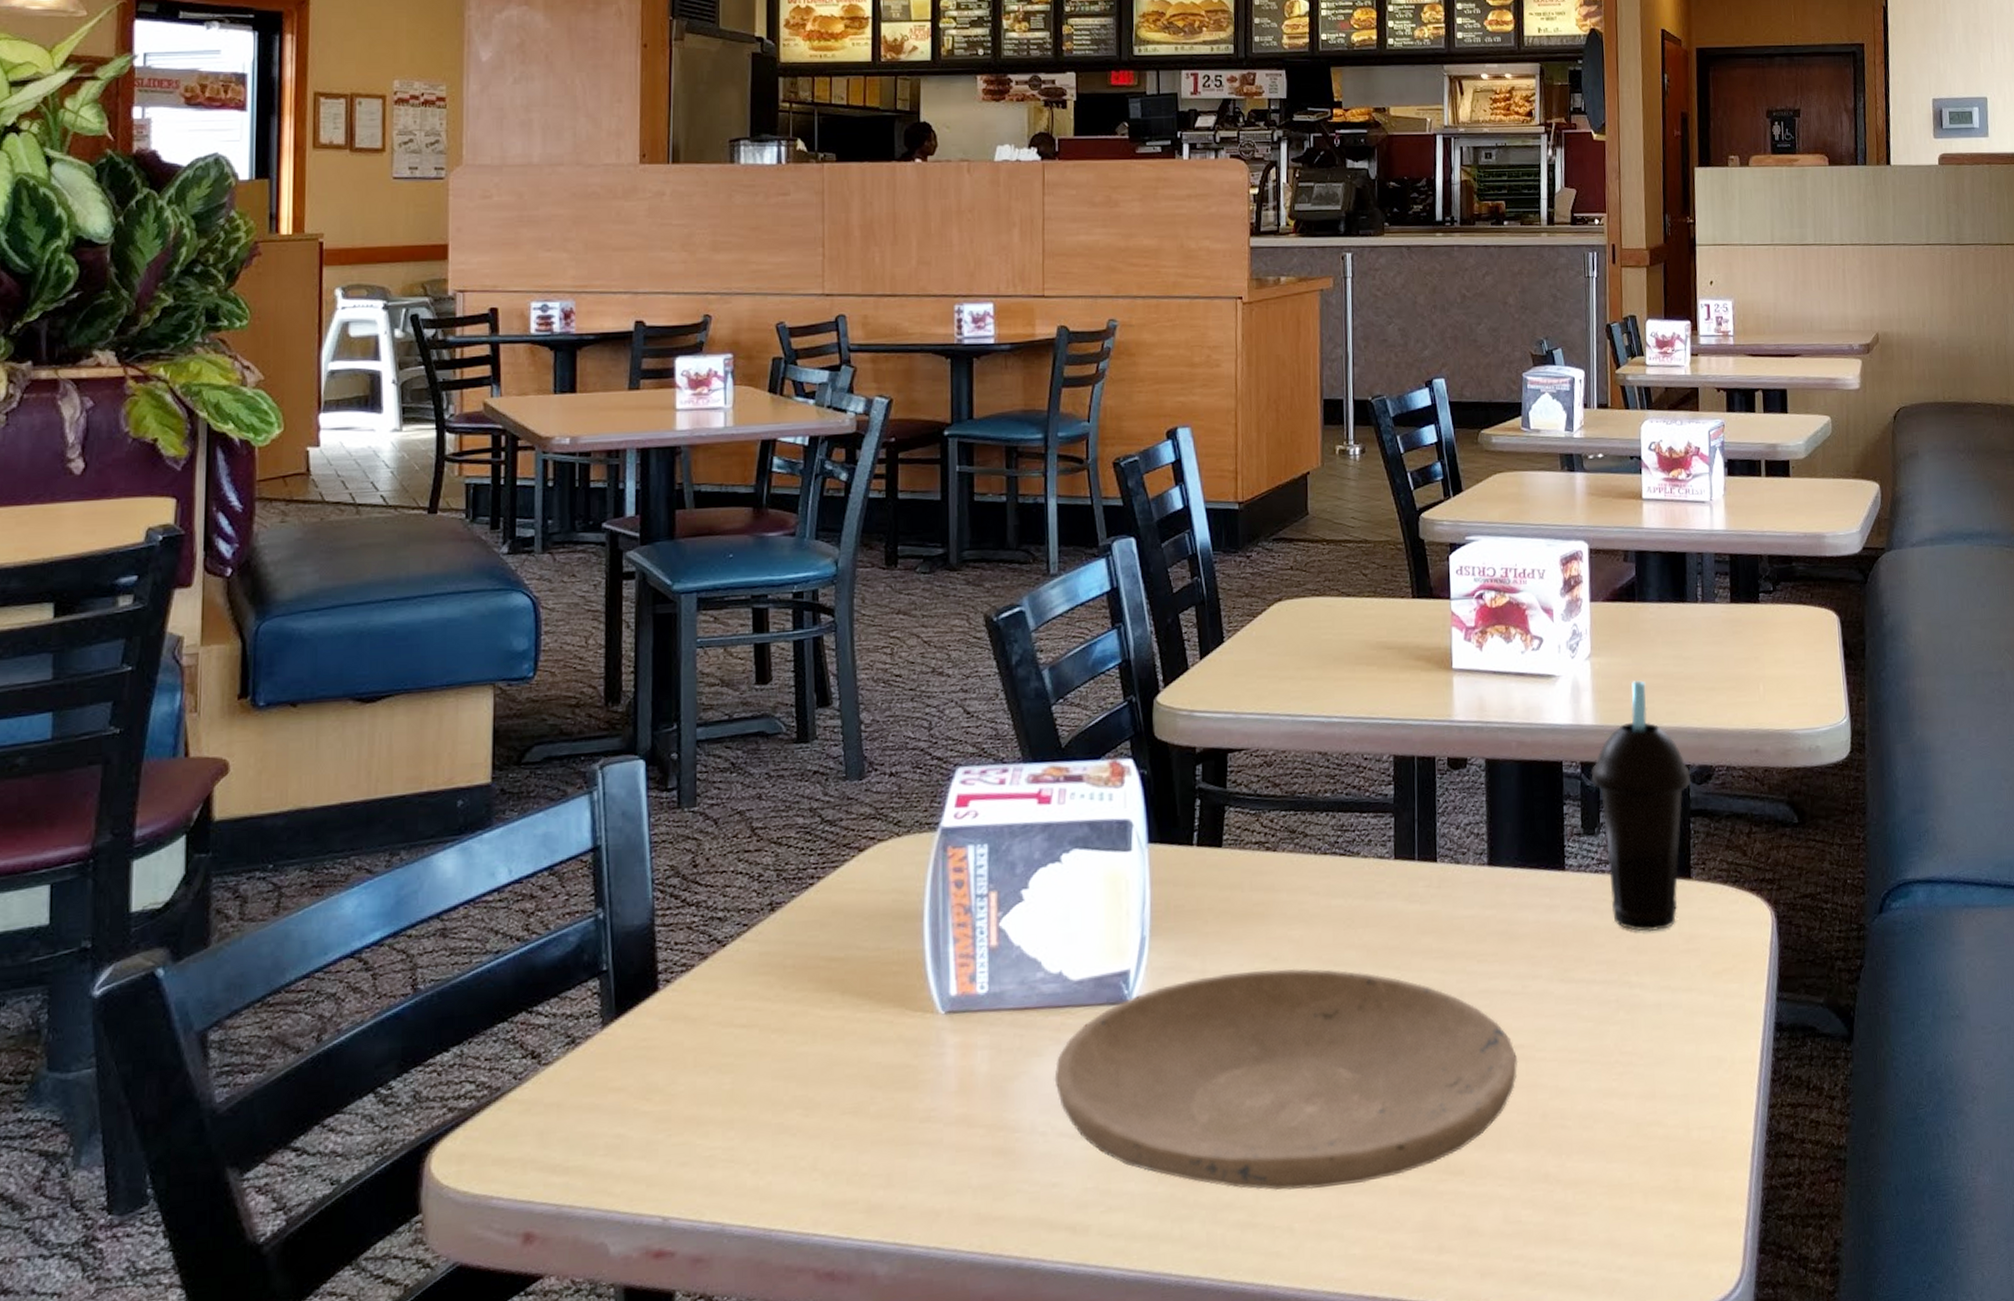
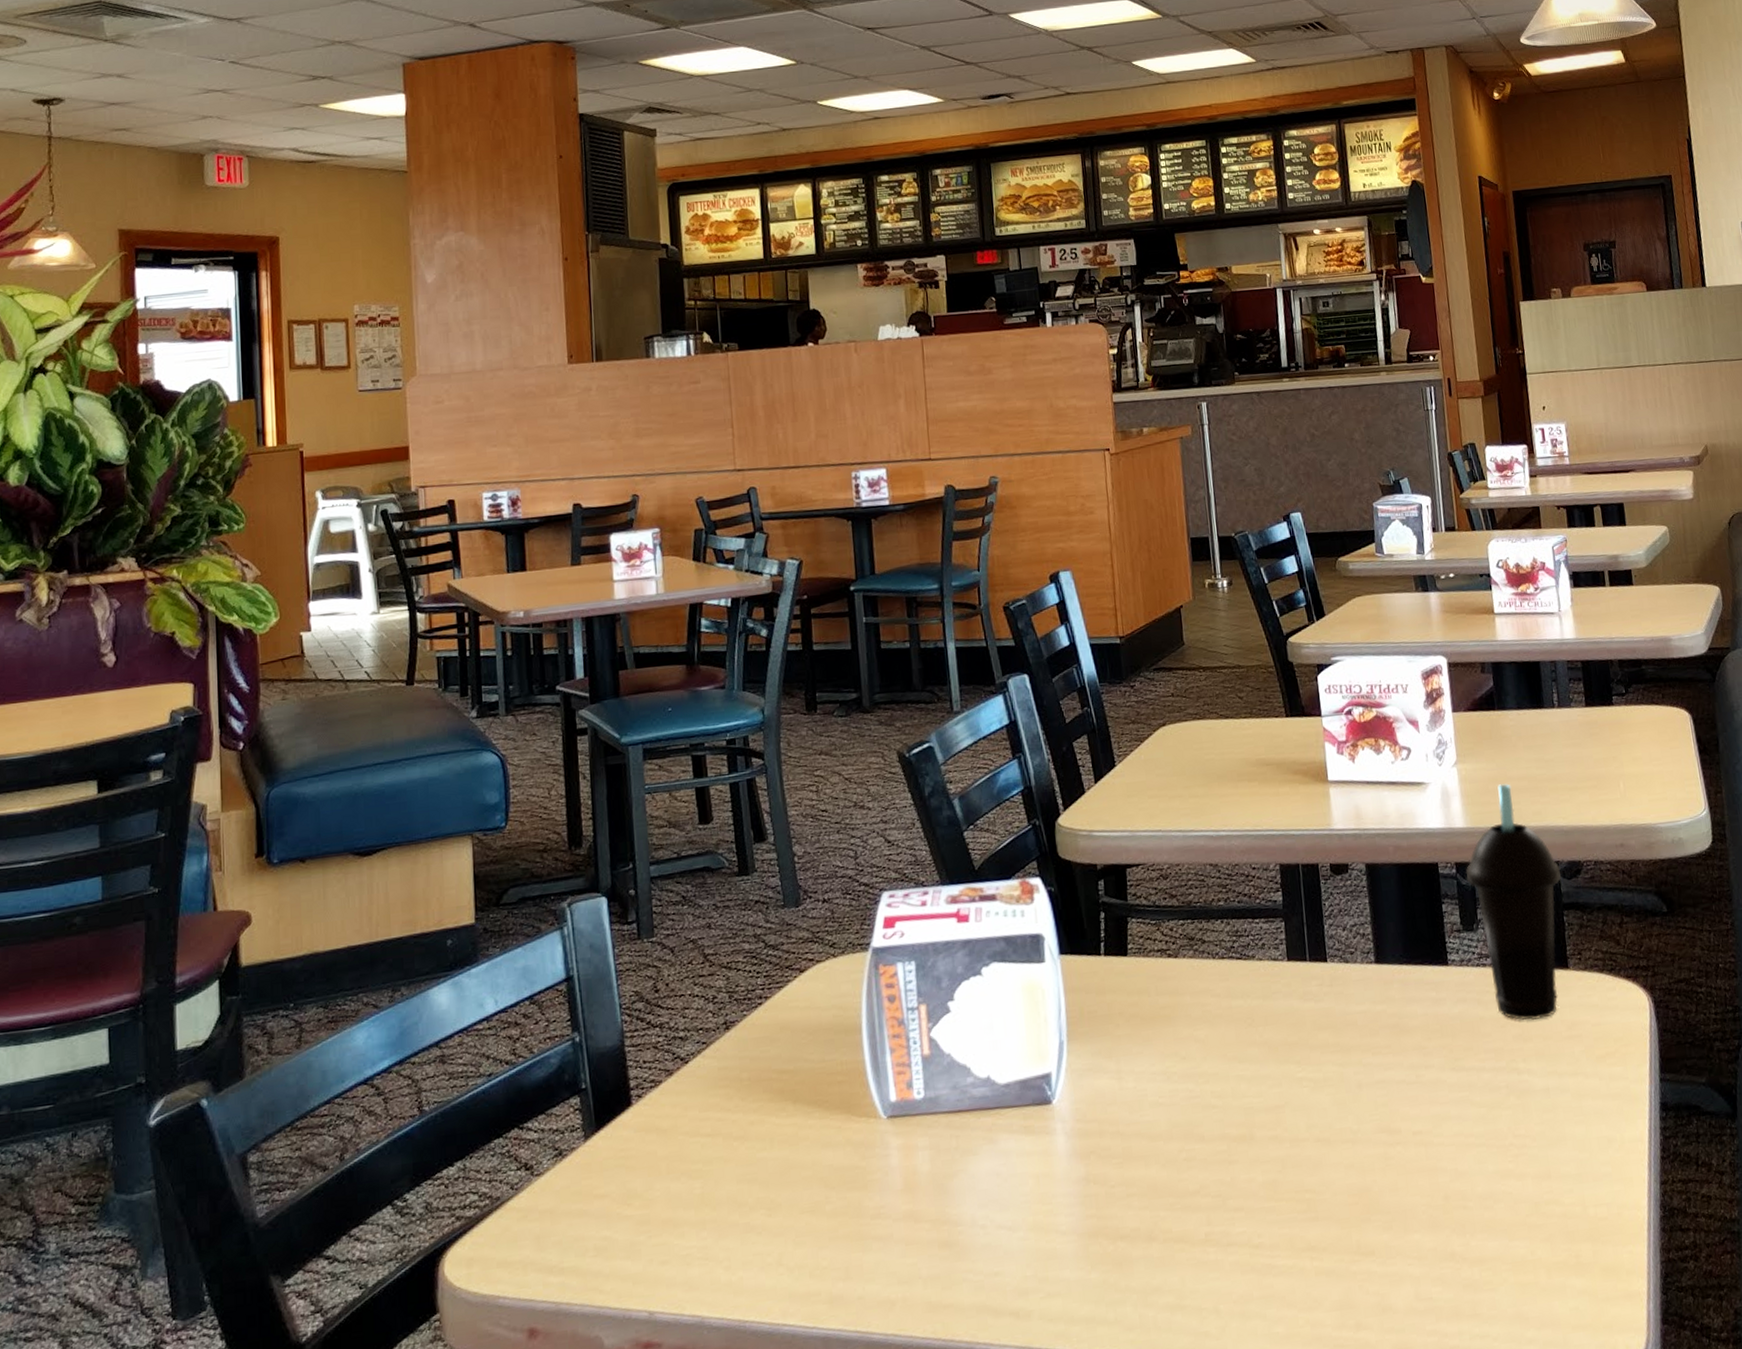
plate: present [1054,968,1518,1191] -> none [989,1065,1418,1275]

